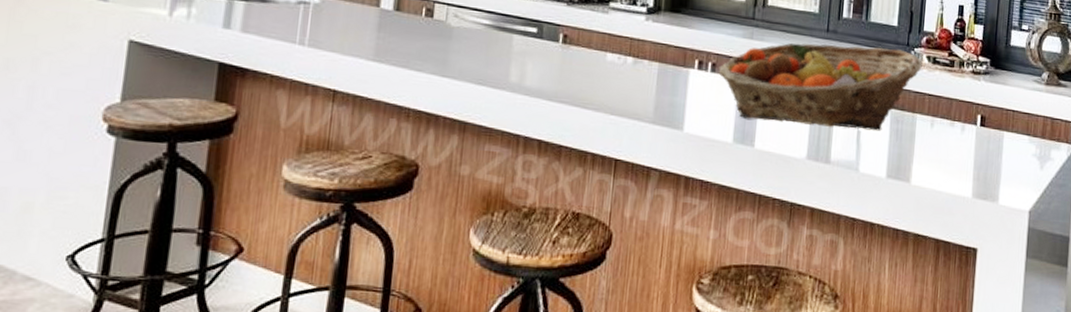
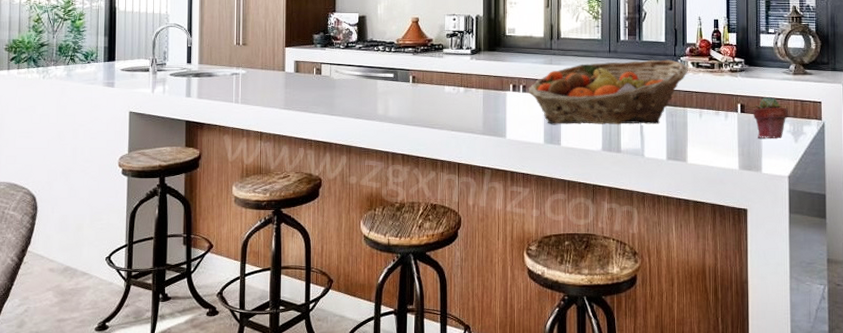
potted succulent: none [994,109,1036,164] -> present [753,96,788,139]

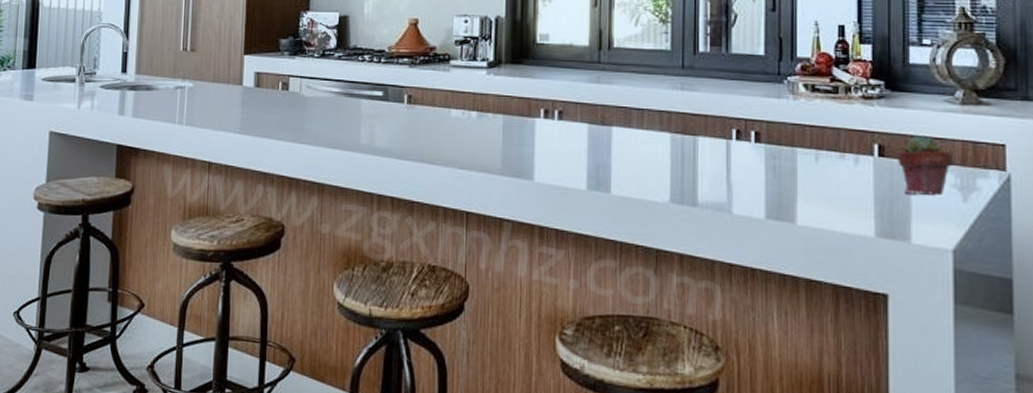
fruit basket: present [528,59,688,124] -> none [566,79,799,169]

